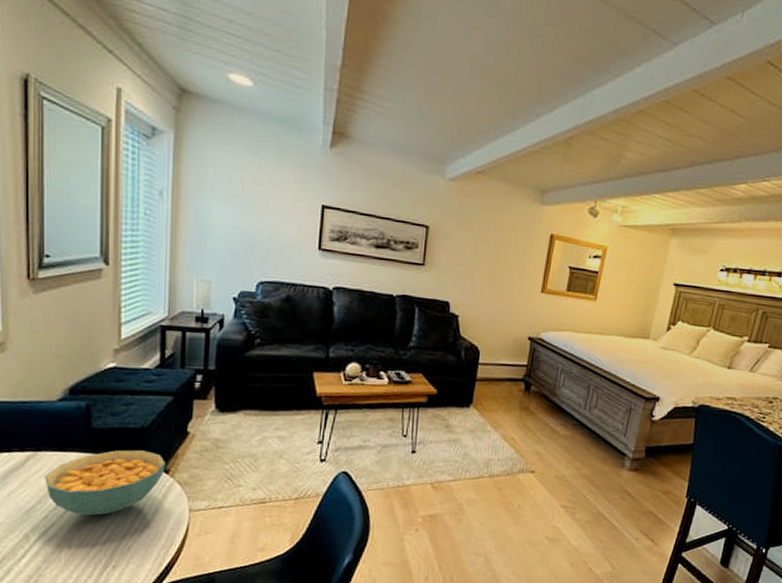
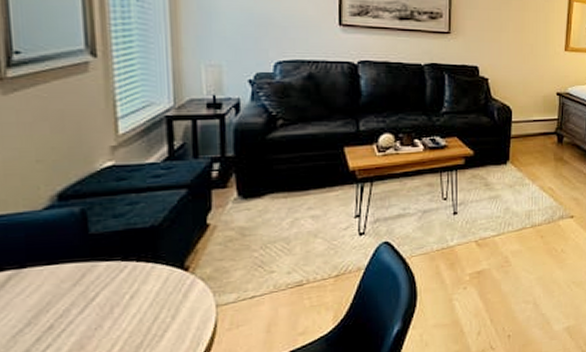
cereal bowl: present [45,450,165,516] -> none [33,250,184,331]

